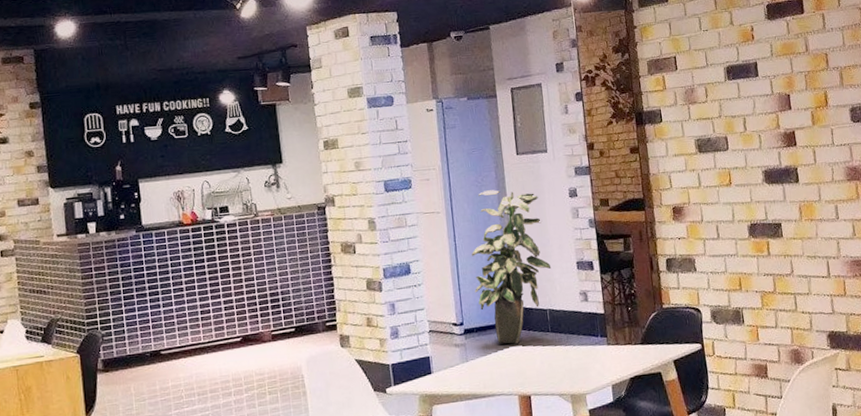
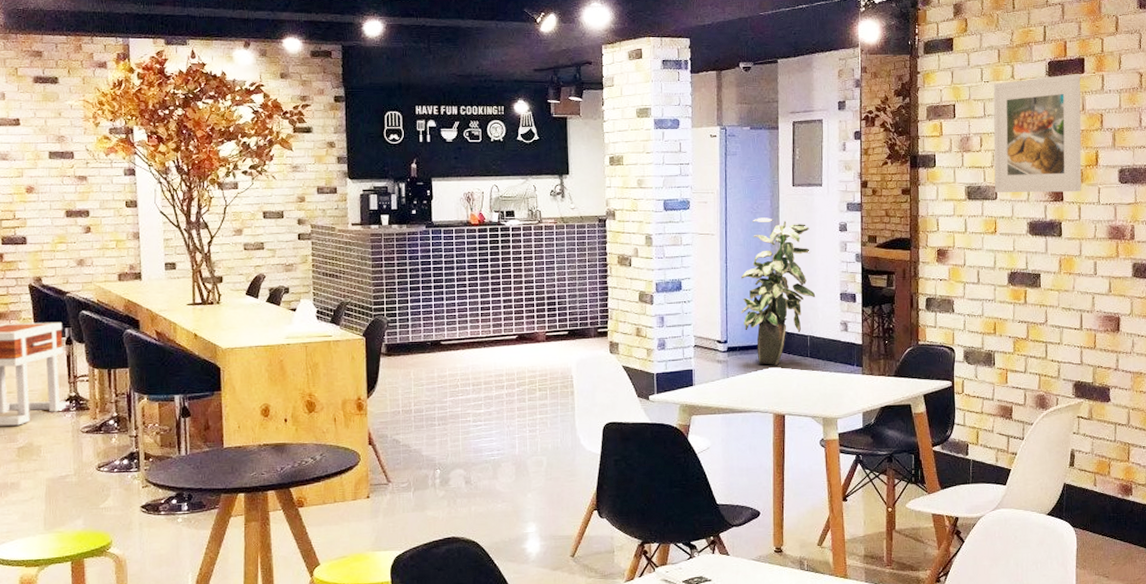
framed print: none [712,14,814,144] -> present [993,74,1082,193]

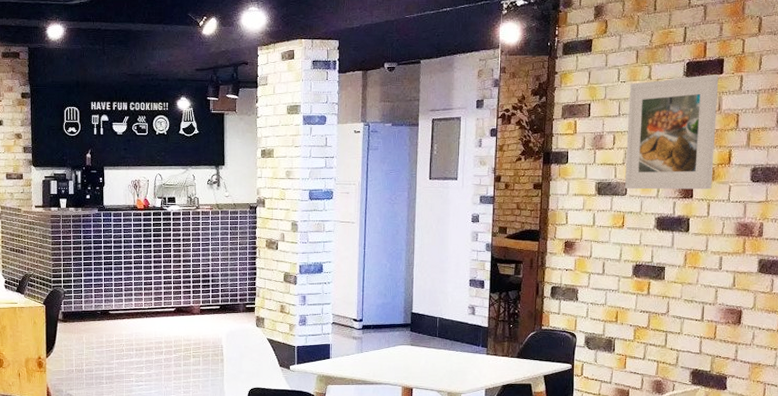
indoor plant: present [741,217,816,365] -> none [376,208,447,343]

